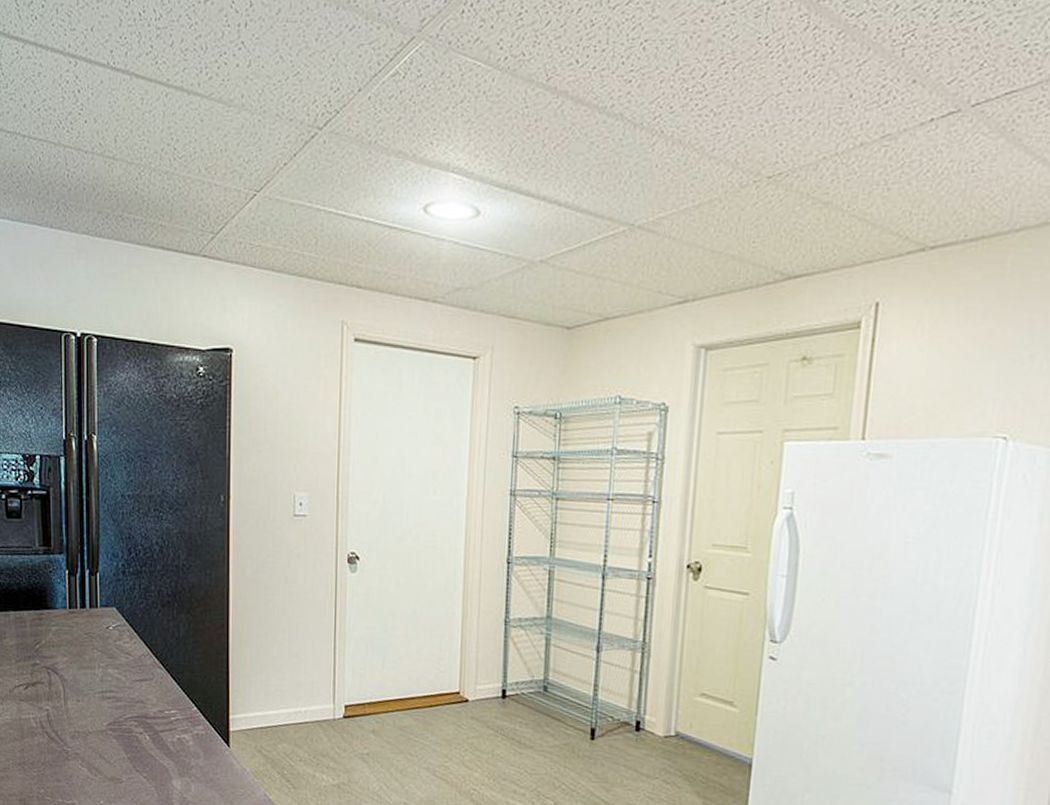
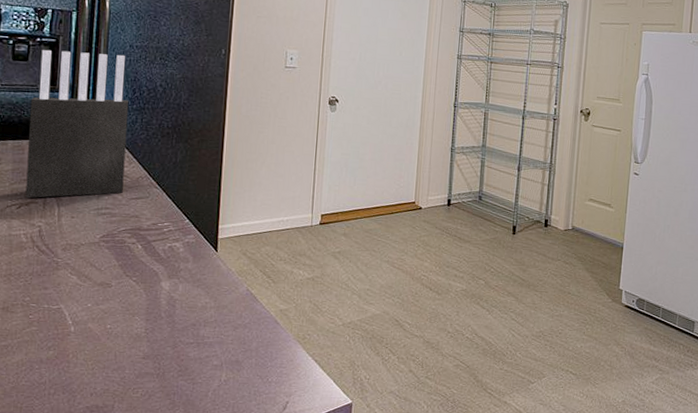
knife block: none [27,504,126,678] -> present [25,50,129,199]

